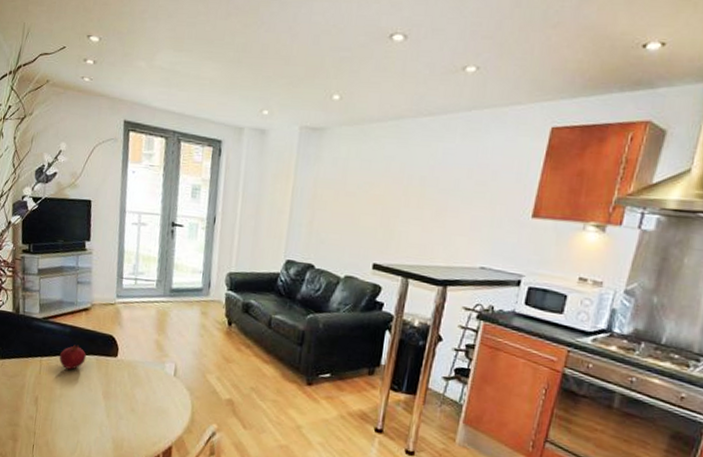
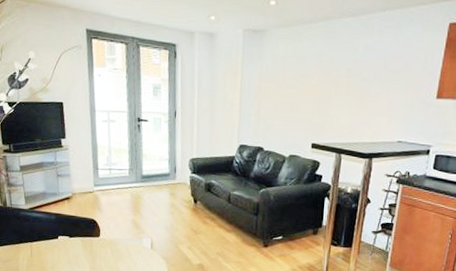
fruit: present [59,344,86,370] -> none [47,229,72,251]

